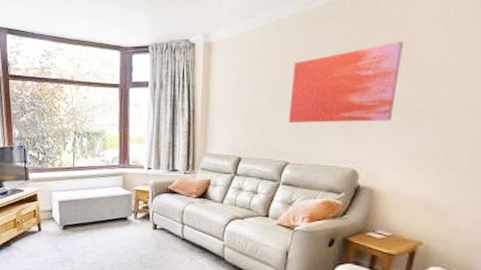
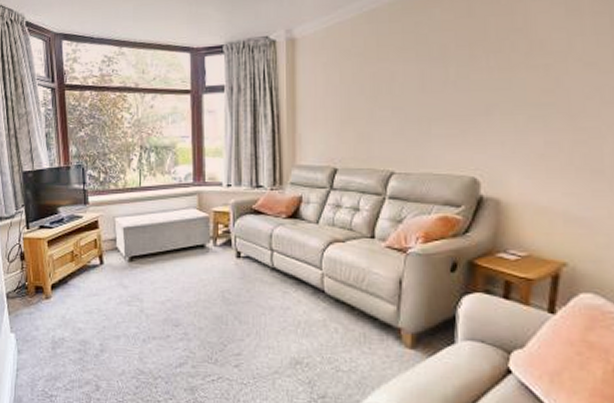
wall art: present [288,41,404,123] -> none [390,26,520,125]

